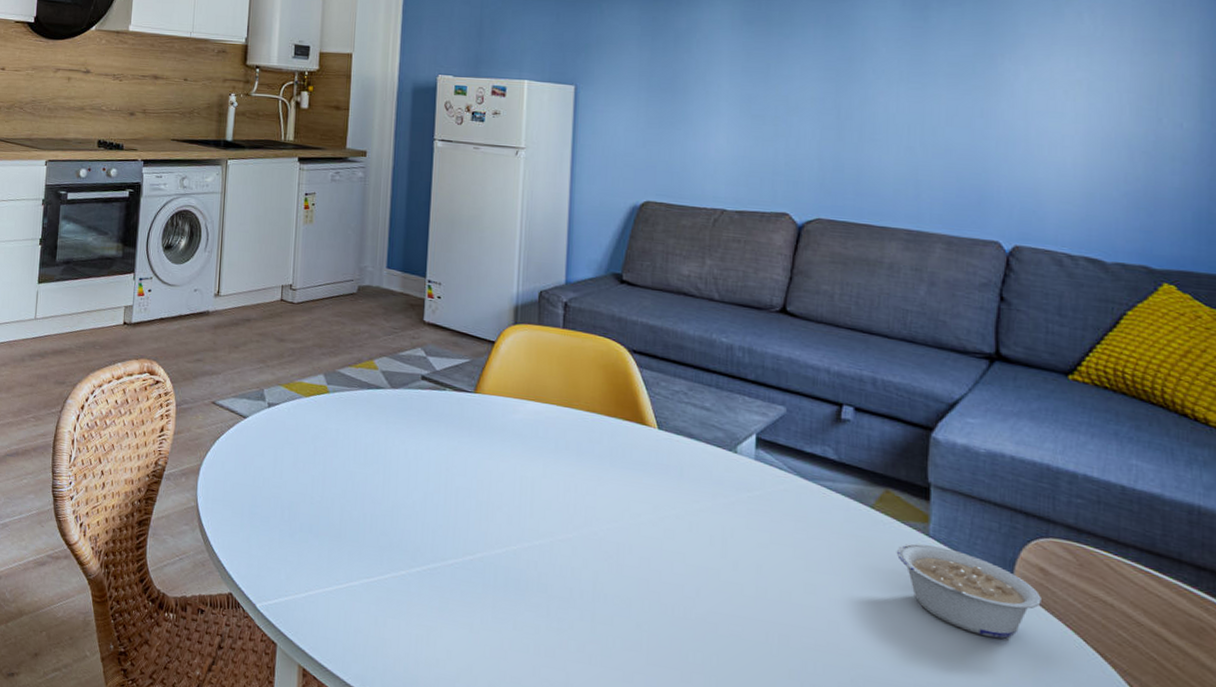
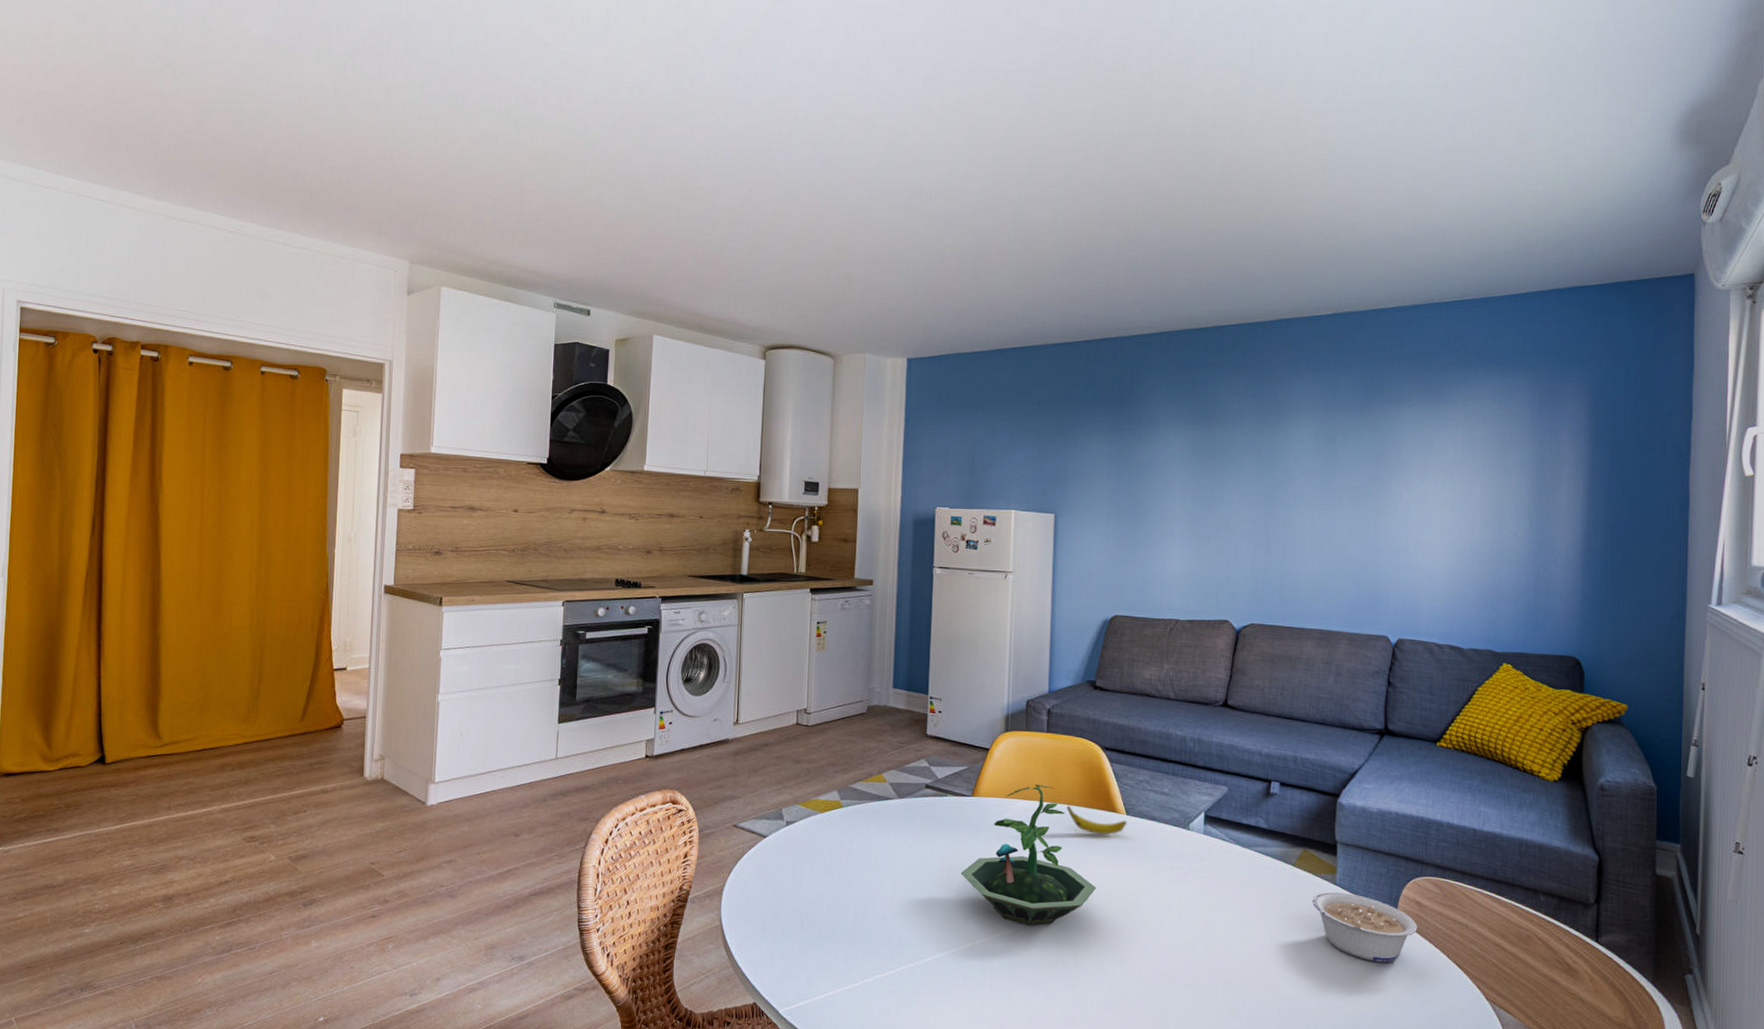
terrarium: none [460,386,620,546] -> present [960,785,1096,926]
banana: none [585,413,659,450] -> present [1066,806,1127,835]

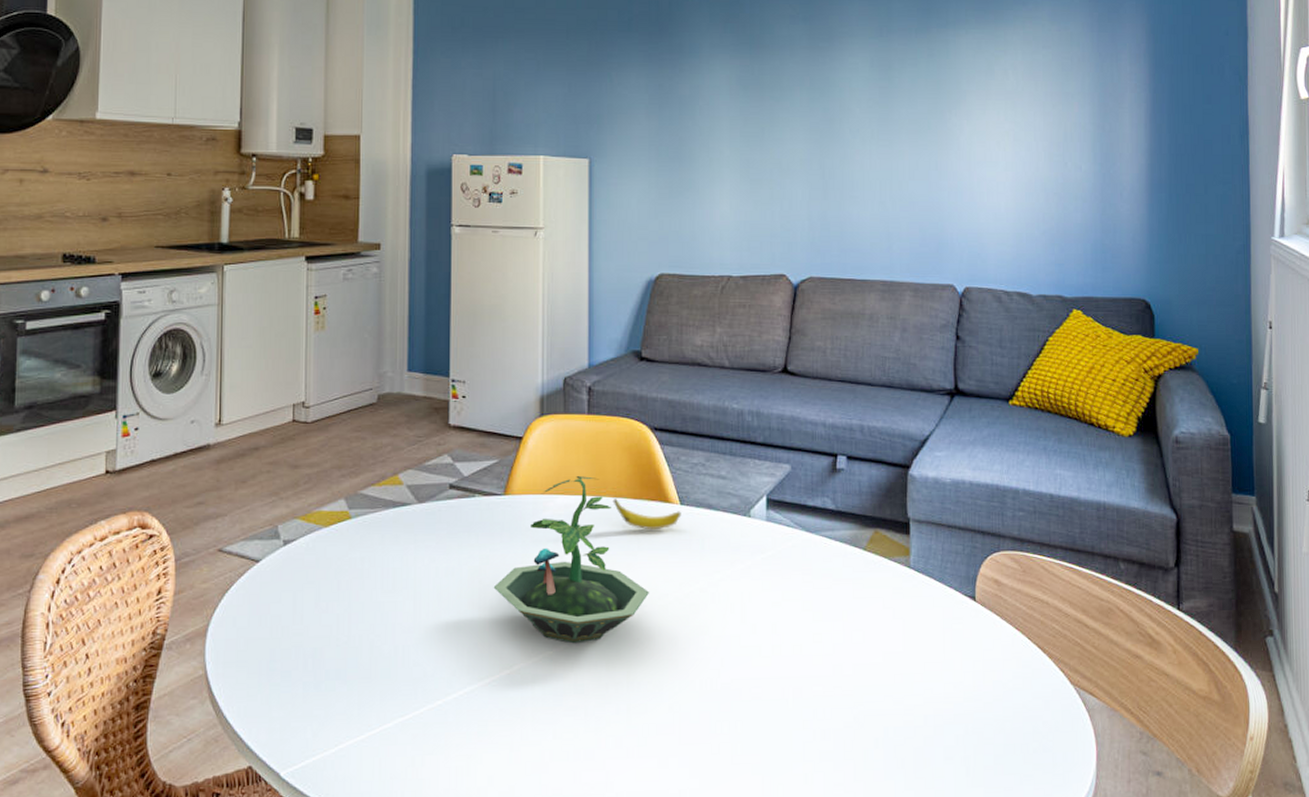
legume: present [1312,891,1417,962] -> none [885,575,997,651]

